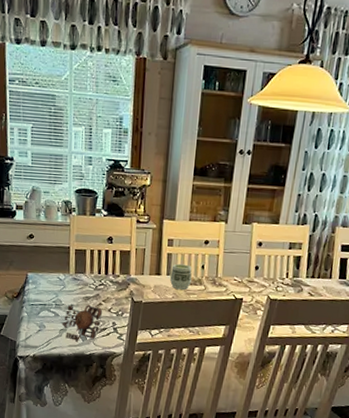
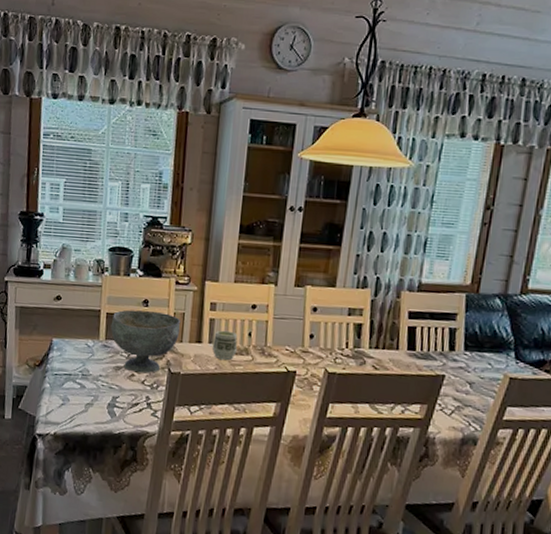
teapot: present [62,305,103,343] -> none [88,376,135,420]
decorative bowl: none [79,246,142,303] -> present [110,309,181,374]

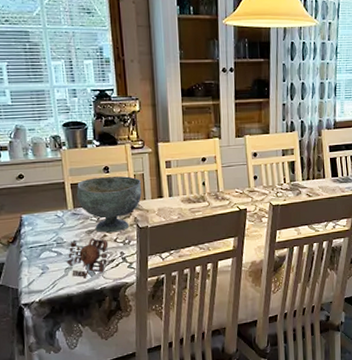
teapot: none [88,376,135,420] -> present [66,238,109,280]
cup: present [211,330,238,360] -> none [172,183,195,209]

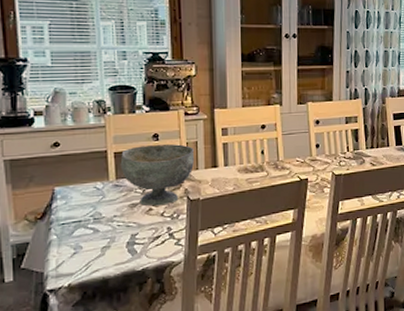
teapot: present [66,238,109,280] -> none [103,212,154,259]

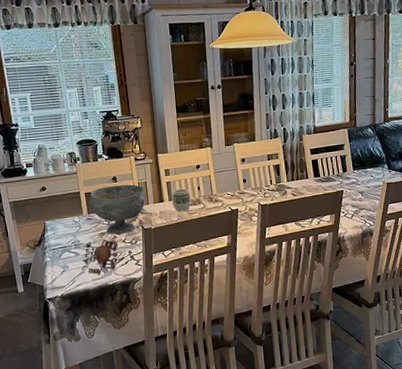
teapot: none [103,212,154,259] -> present [83,240,118,276]
cup: none [228,152,253,179] -> present [172,188,192,211]

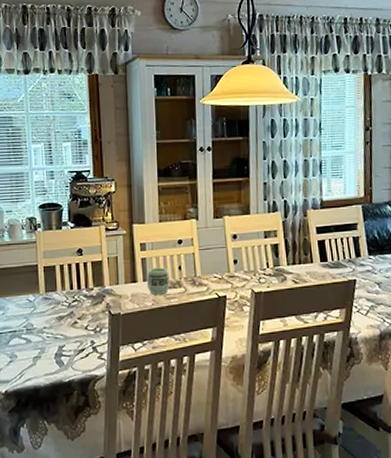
teapot: present [83,240,118,276] -> none [35,325,79,370]
decorative bowl: present [90,184,146,235] -> none [49,259,116,320]

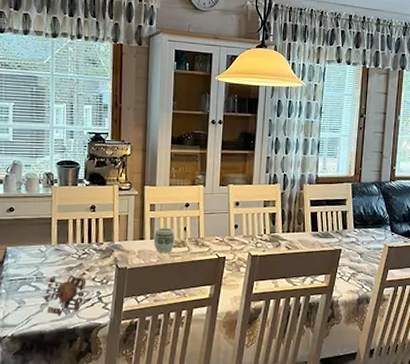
teapot: none [35,325,79,370] -> present [43,276,87,317]

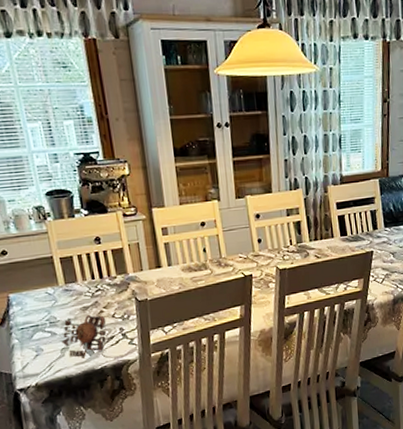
cup: present [153,227,176,252] -> none [171,250,196,279]

